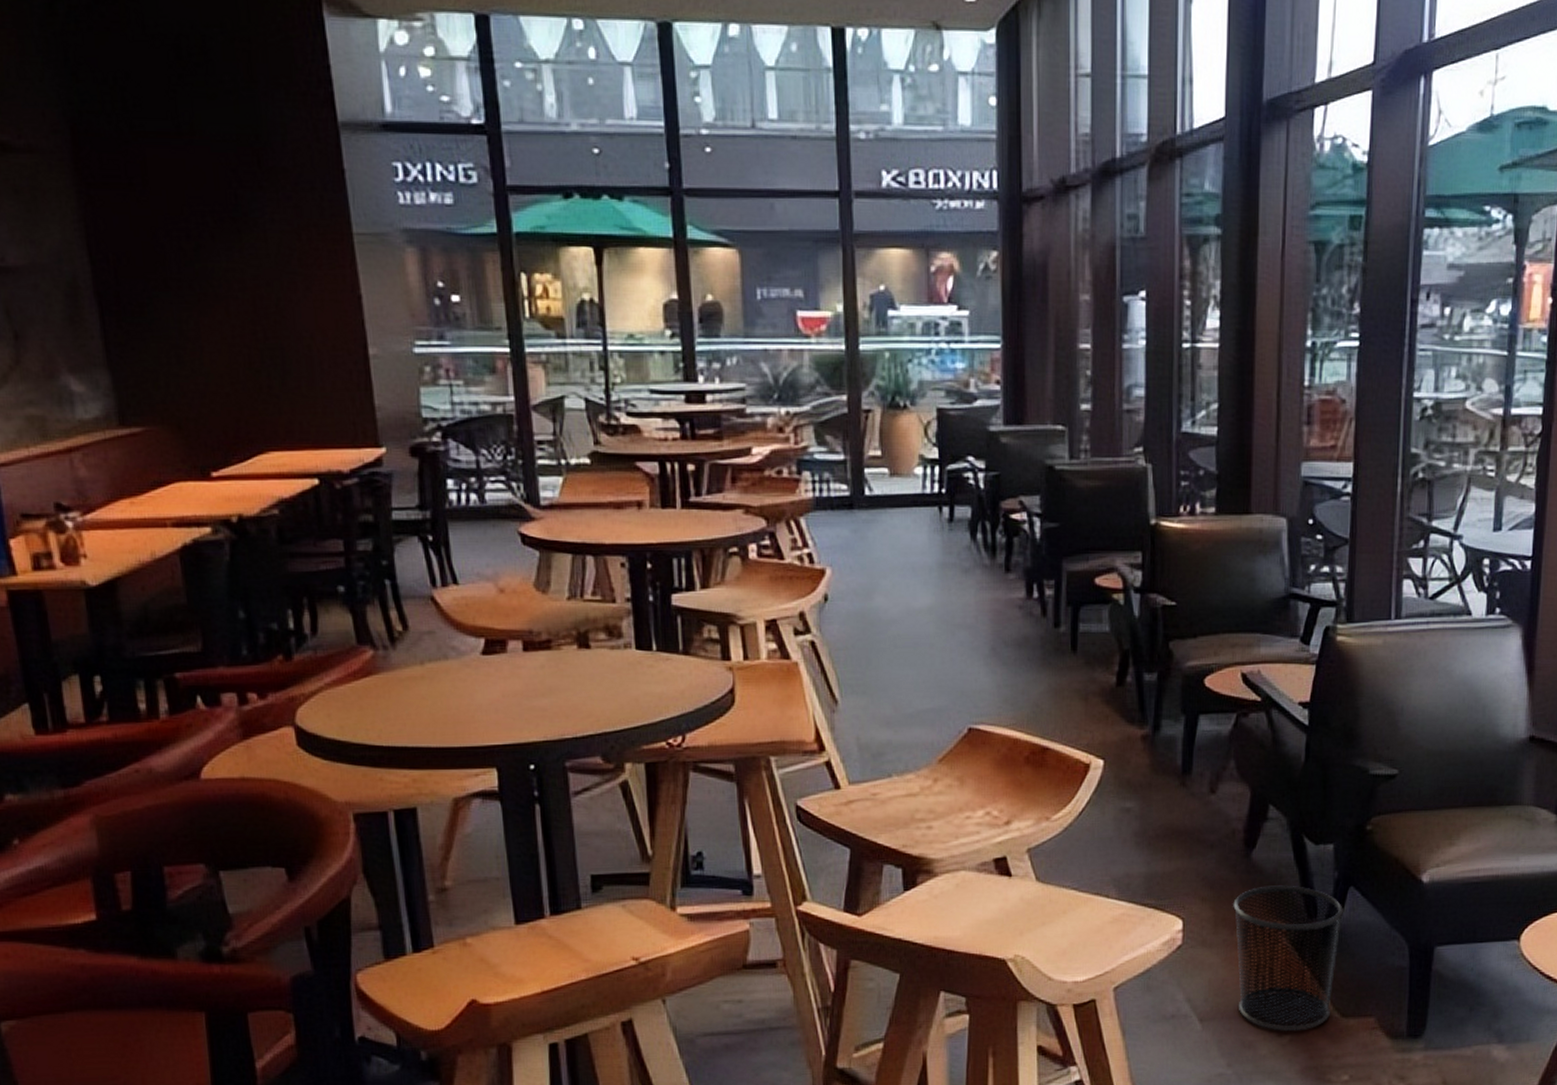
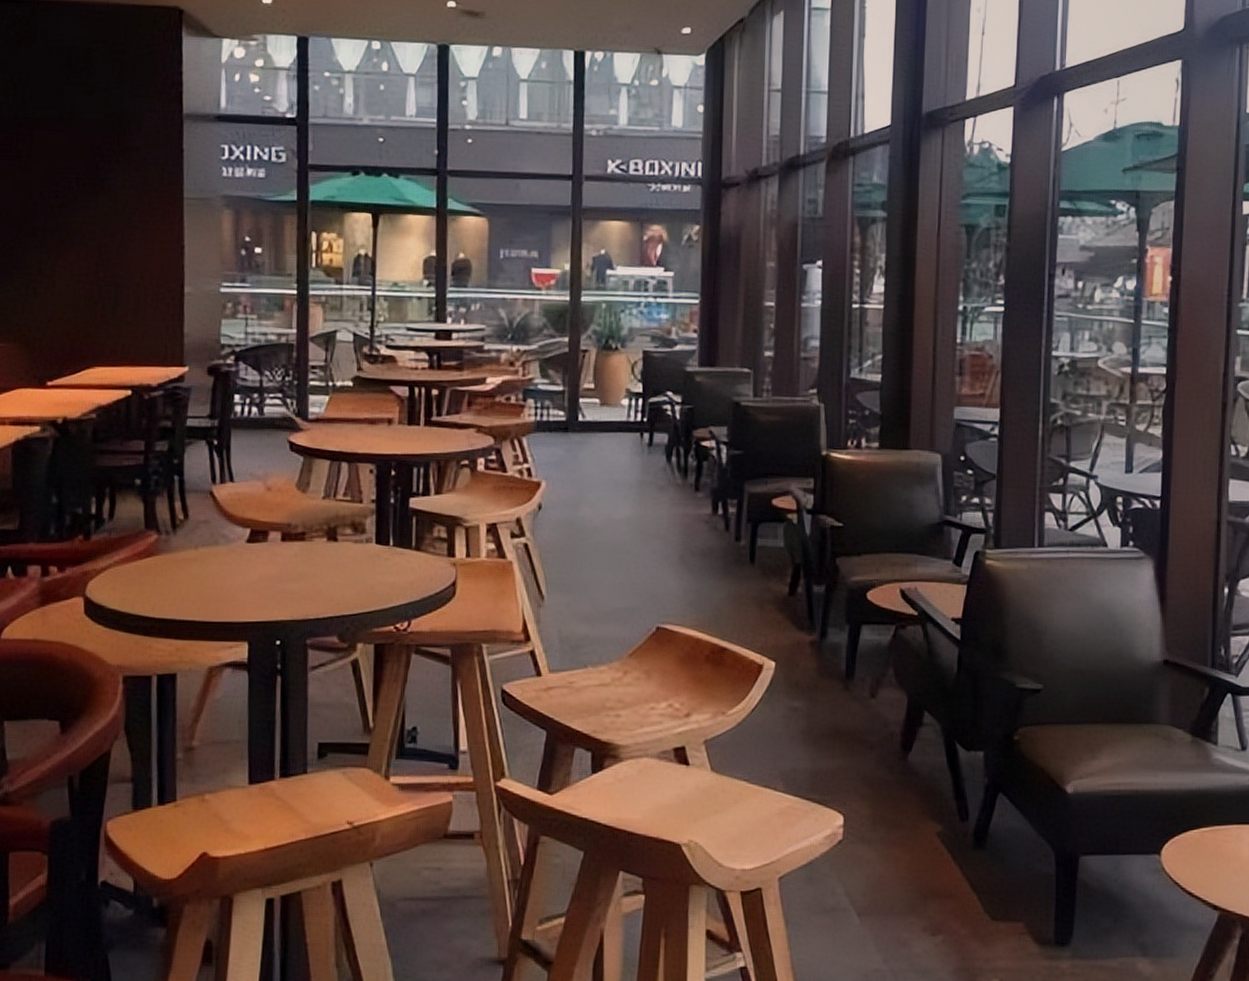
waste bin: present [1233,885,1343,1032] -> none [890,787,993,932]

